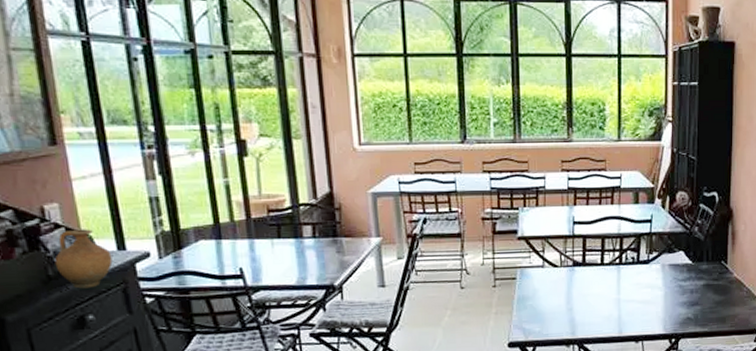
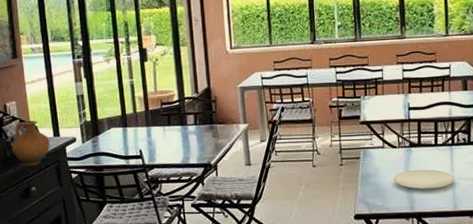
plate: none [554,291,621,313] -> present [393,169,455,189]

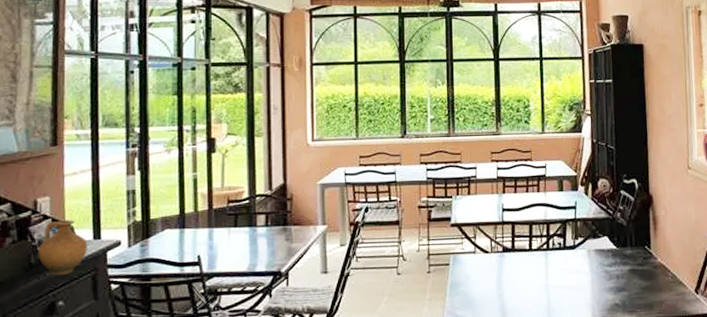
plate: present [393,169,455,189] -> none [485,276,549,299]

